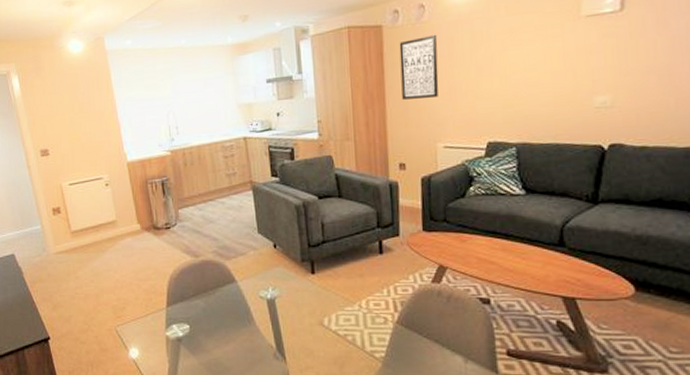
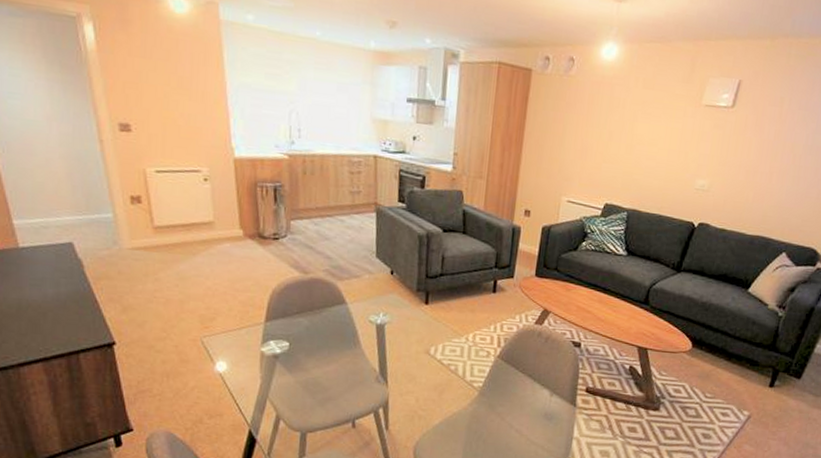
wall art: present [399,34,439,100] -> none [538,90,581,152]

